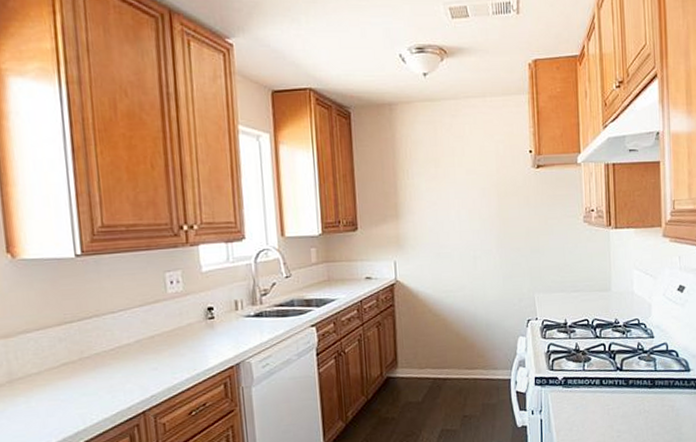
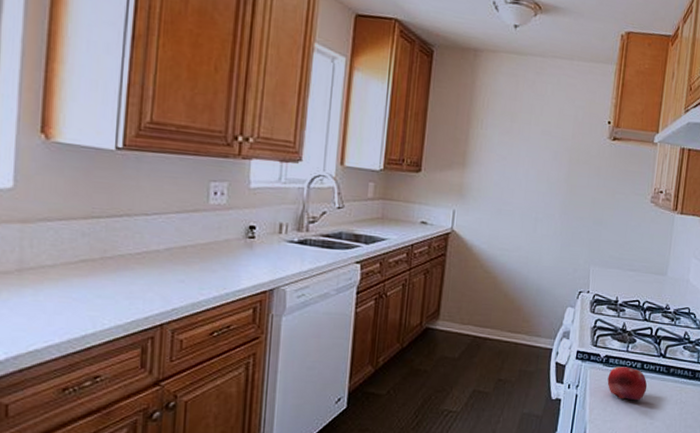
fruit: none [569,385,609,417] -> present [607,366,648,401]

